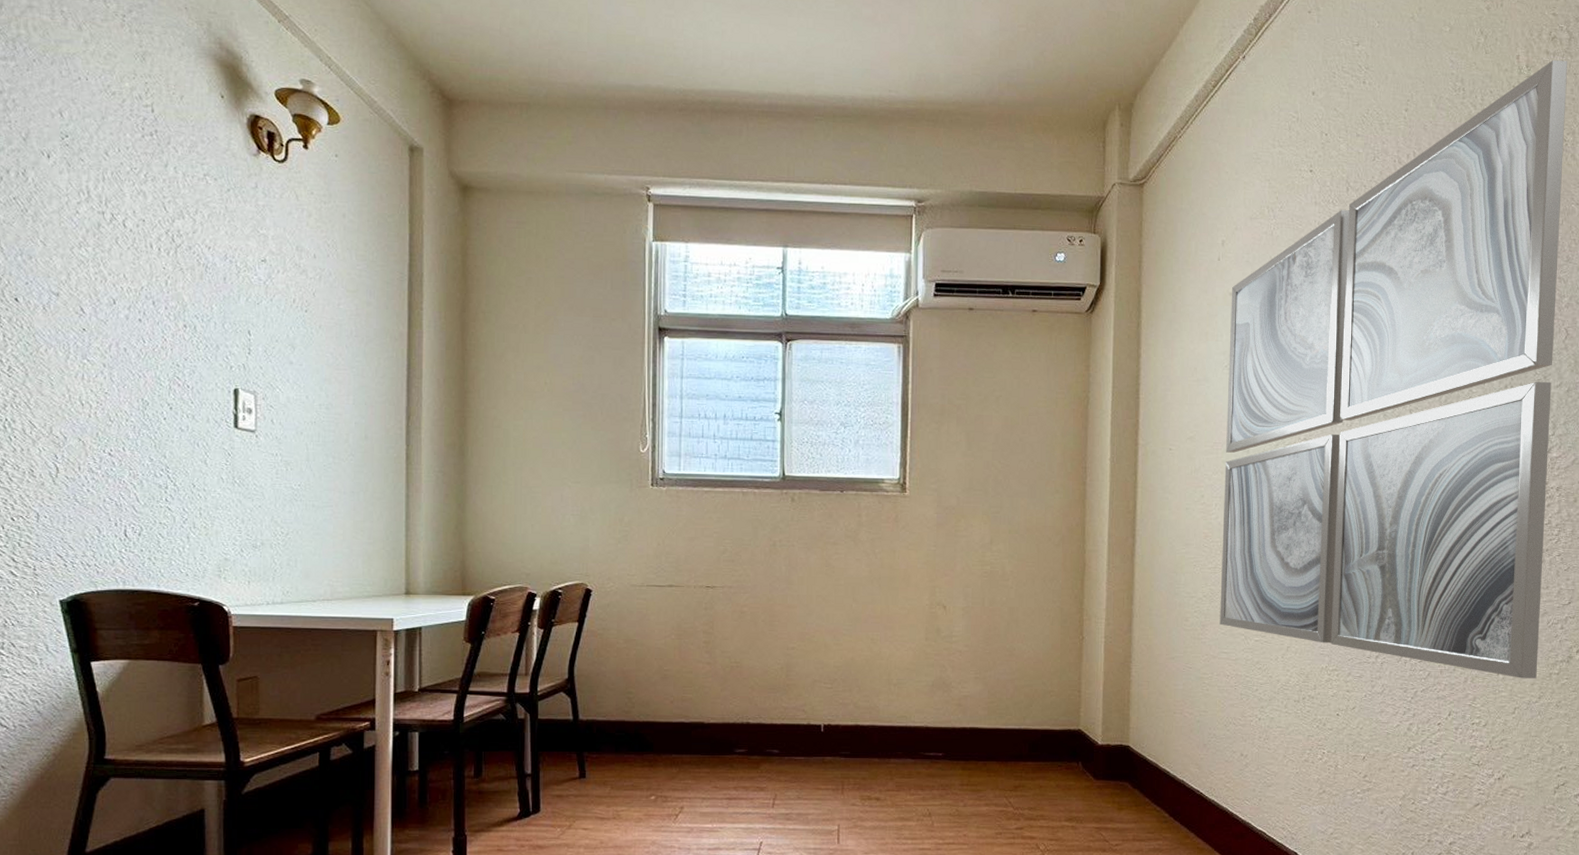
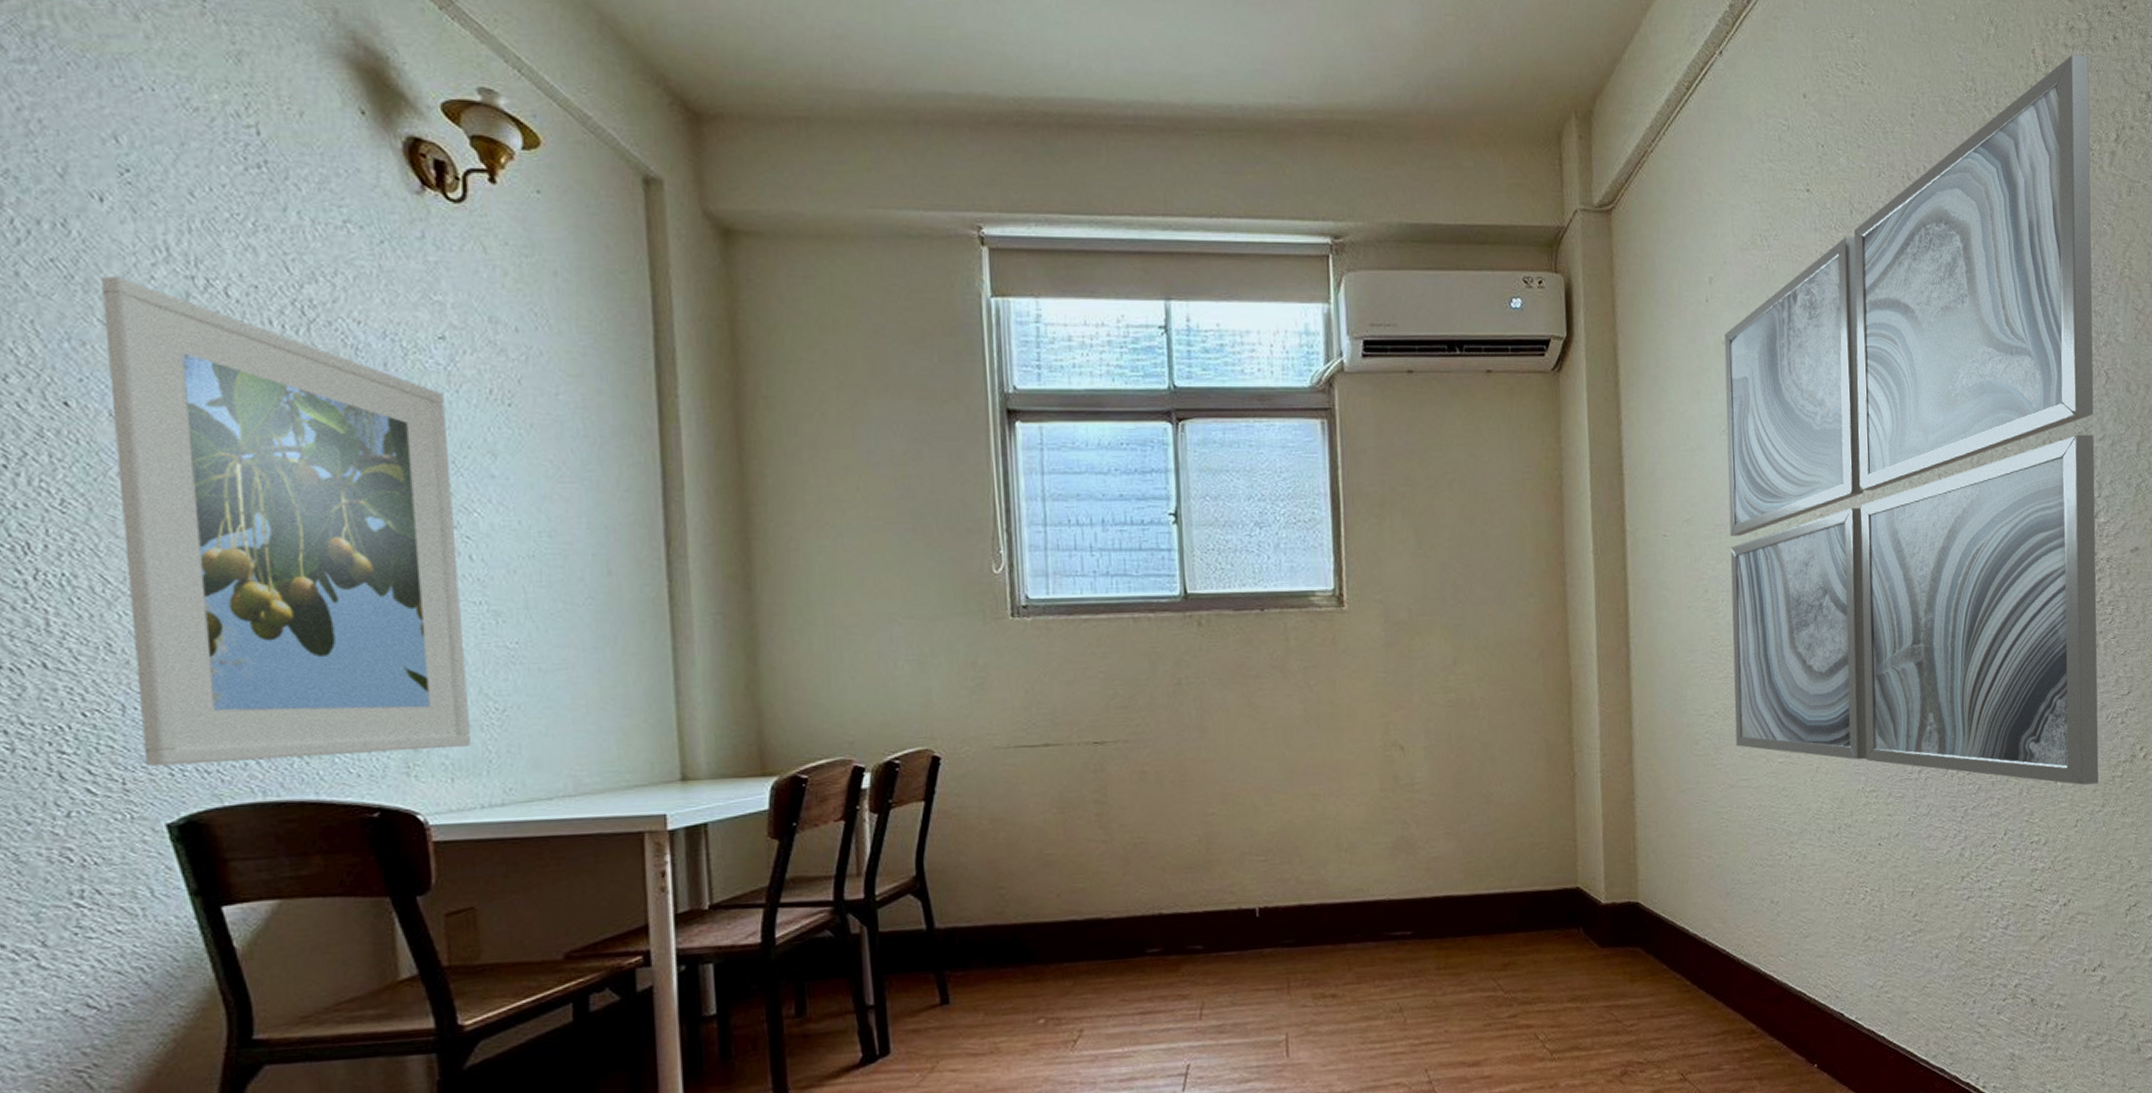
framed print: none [45,211,264,559] -> present [102,277,470,766]

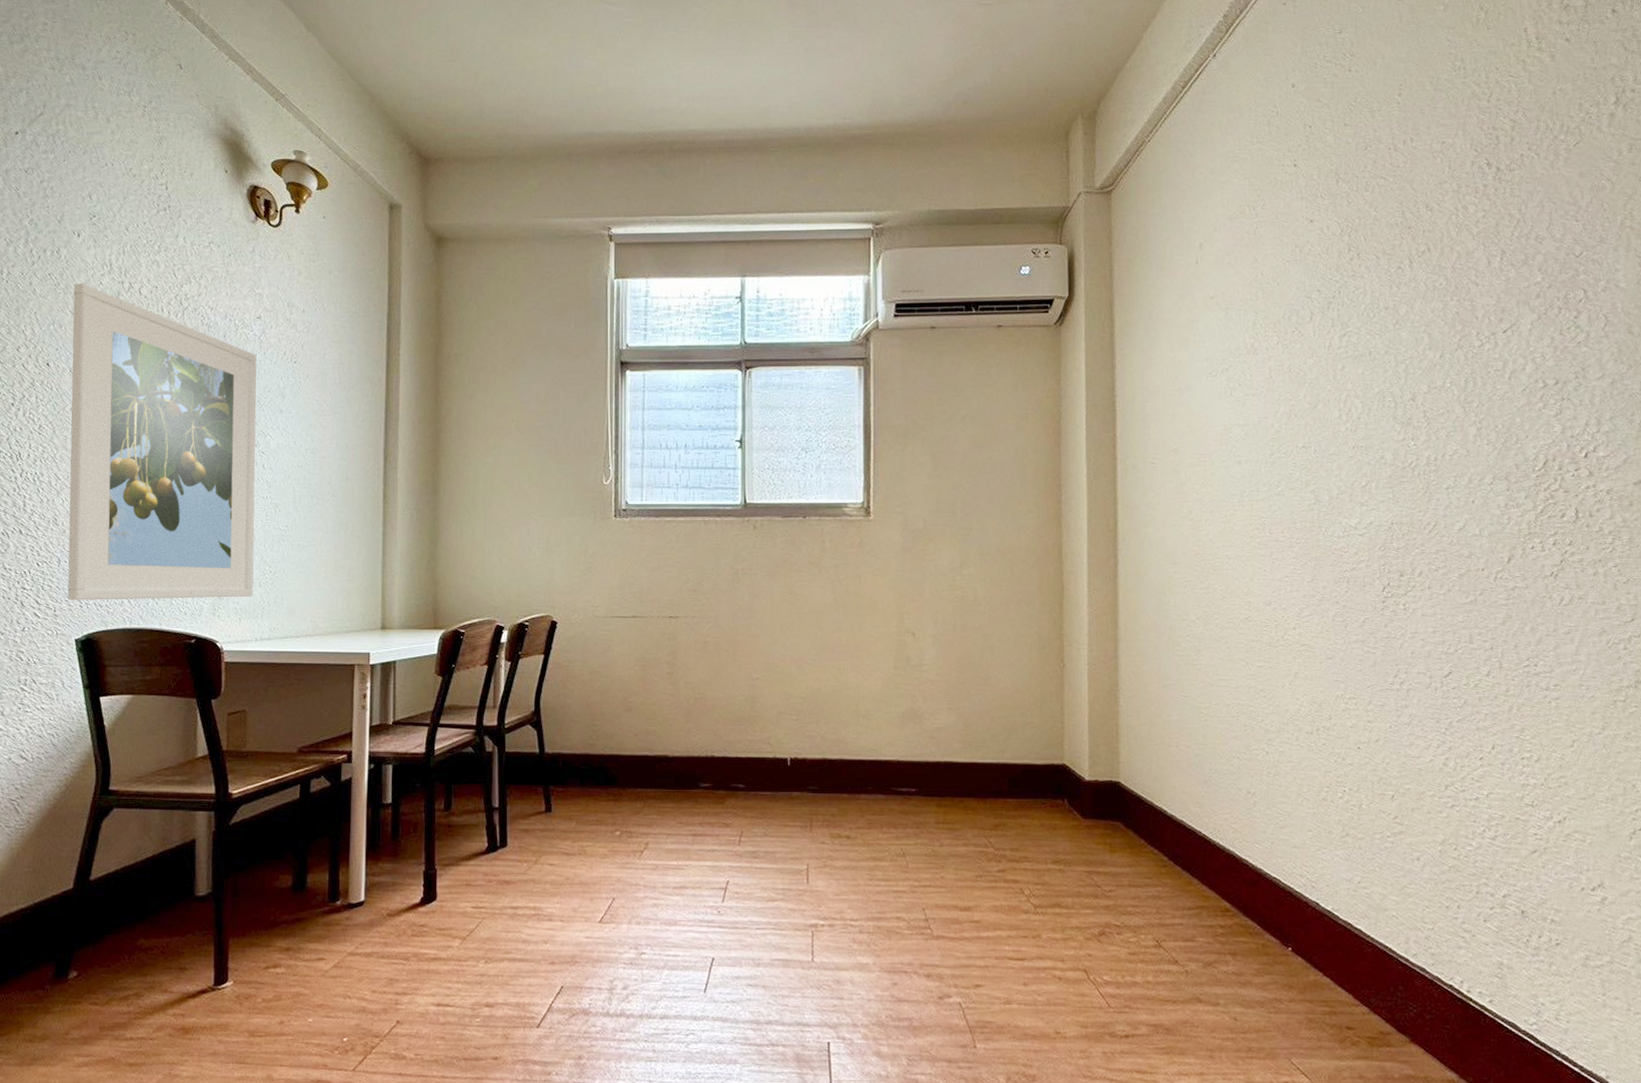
wall art: present [1724,54,2099,785] -> none [1212,28,1599,706]

